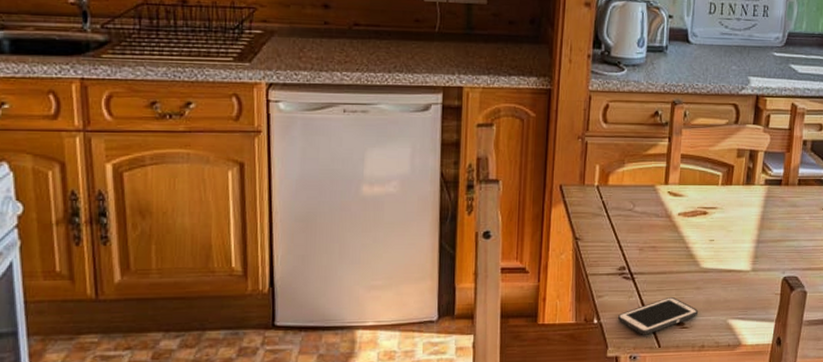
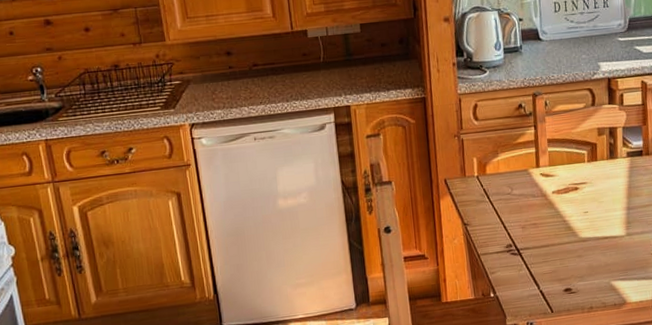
cell phone: present [617,296,699,335] -> none [511,266,583,303]

